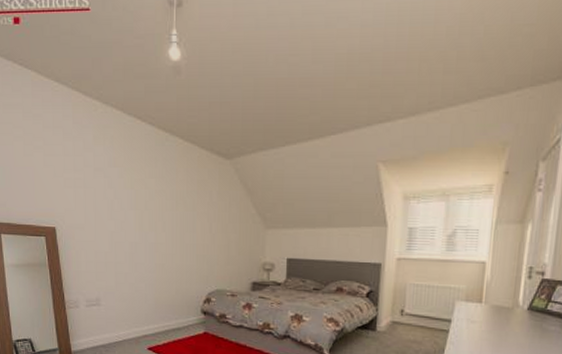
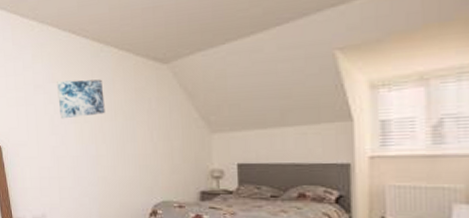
wall art: none [119,166,167,205] -> present [57,79,105,119]

